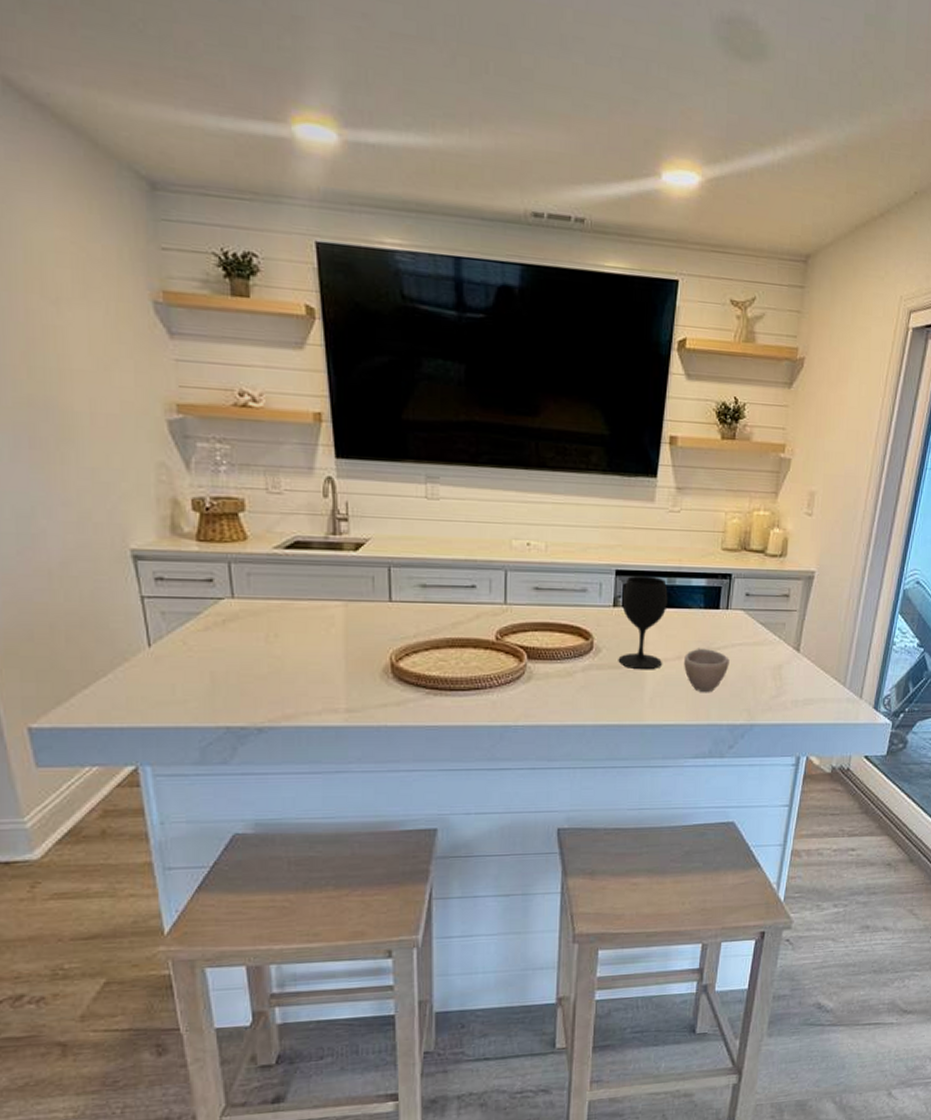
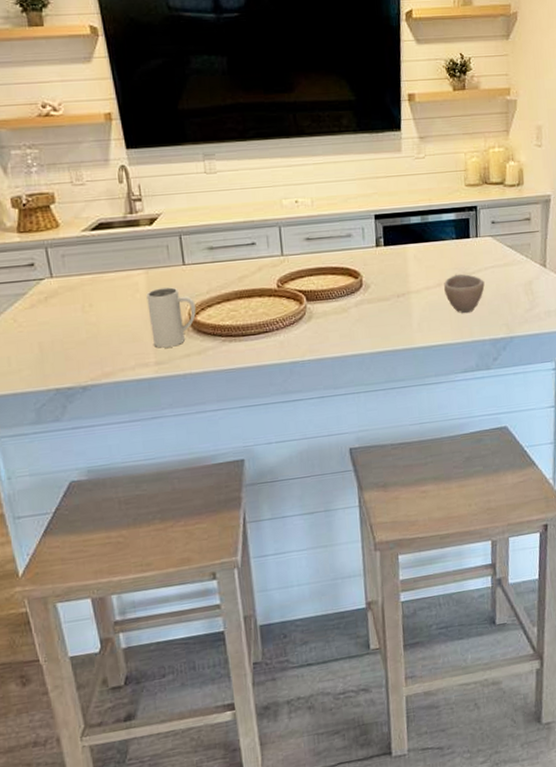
mug: none [343,625,399,694] -> present [146,287,196,348]
wine glass: present [618,575,668,670] -> none [383,216,425,300]

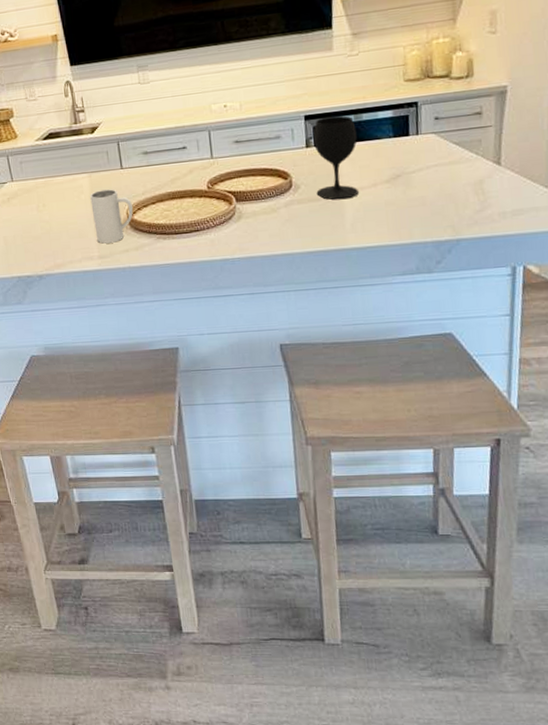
wine glass: none [383,216,425,300] -> present [313,116,359,200]
cup: present [444,273,485,314] -> none [380,173,427,215]

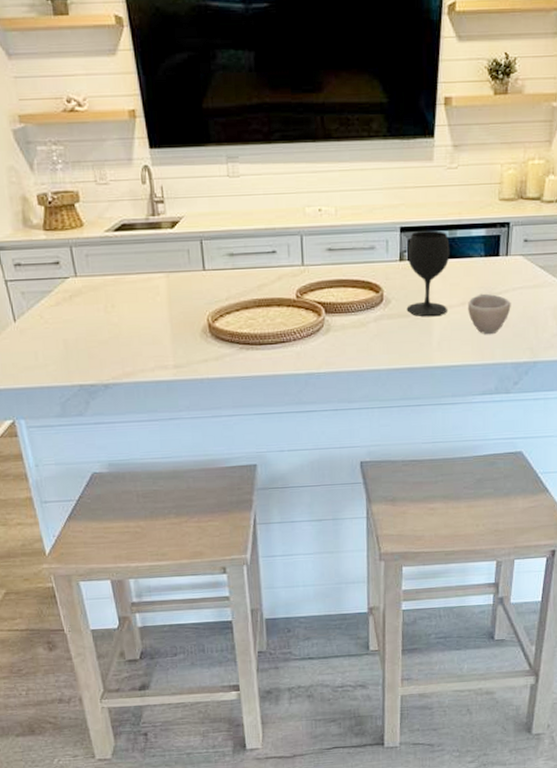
mug: present [90,189,133,244] -> none [167,292,215,352]
cup: none [380,173,427,215] -> present [468,293,511,335]

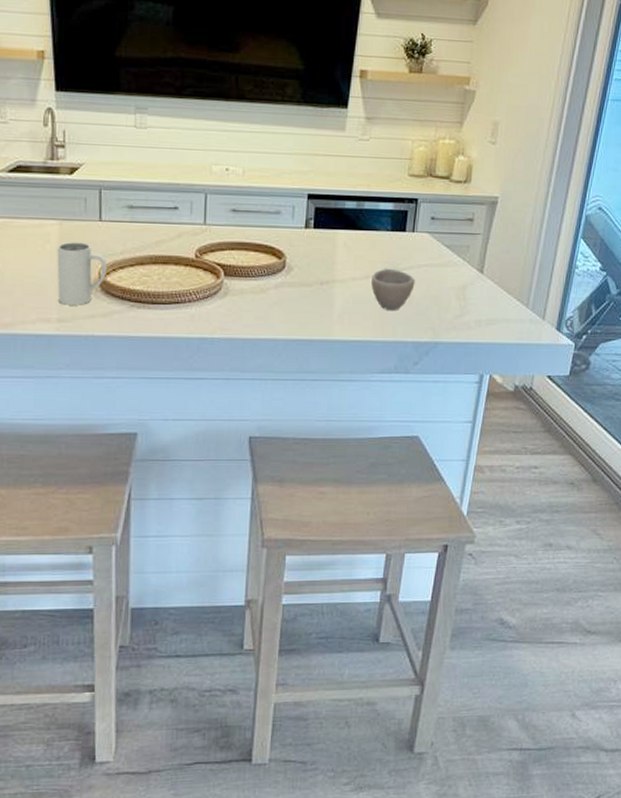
mug: none [167,292,215,352] -> present [57,242,107,305]
wine glass: present [406,230,450,317] -> none [309,199,357,288]

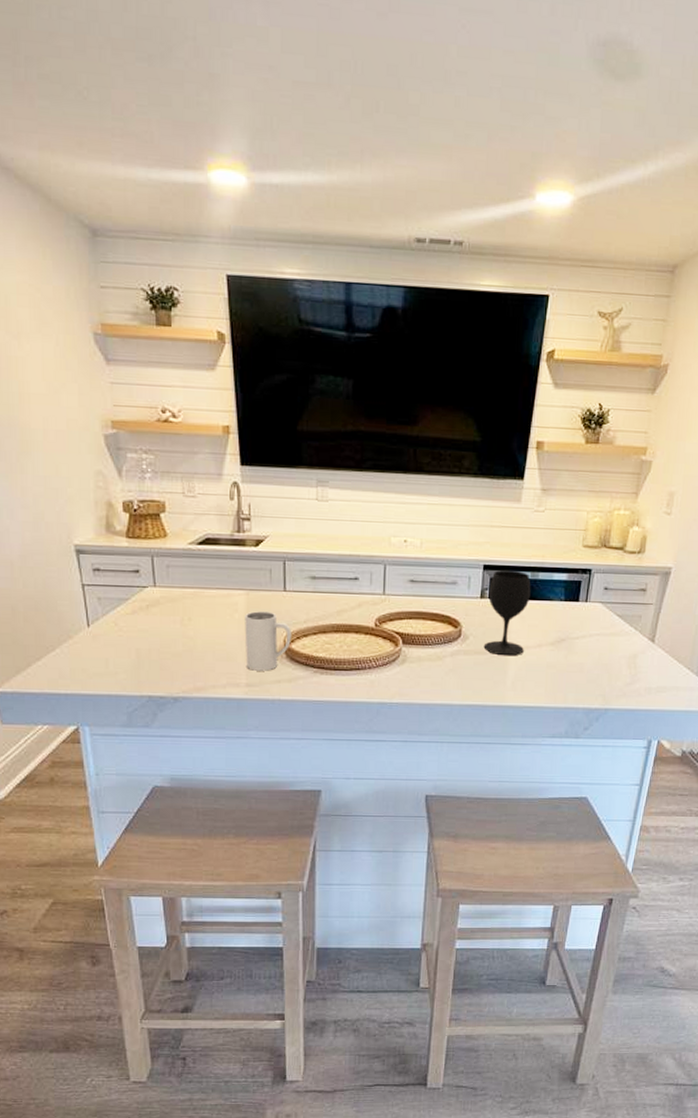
wine glass: none [309,199,357,288] -> present [483,569,531,656]
cup: present [371,268,415,311] -> none [544,637,587,679]

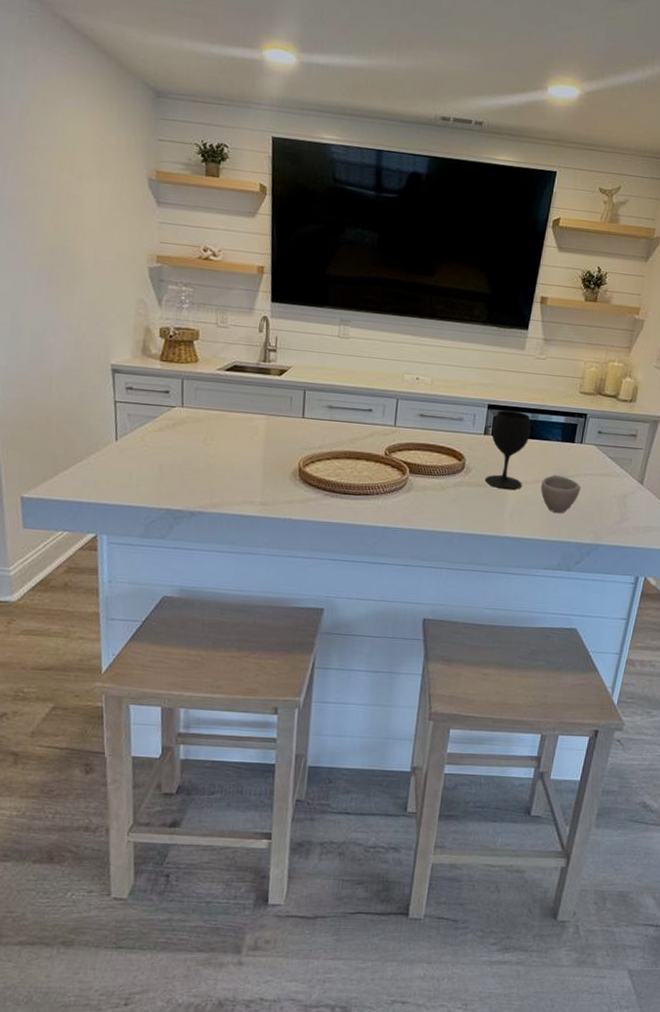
mug: present [245,611,291,671] -> none [262,435,307,492]
cup: none [544,637,587,679] -> present [541,474,581,514]

